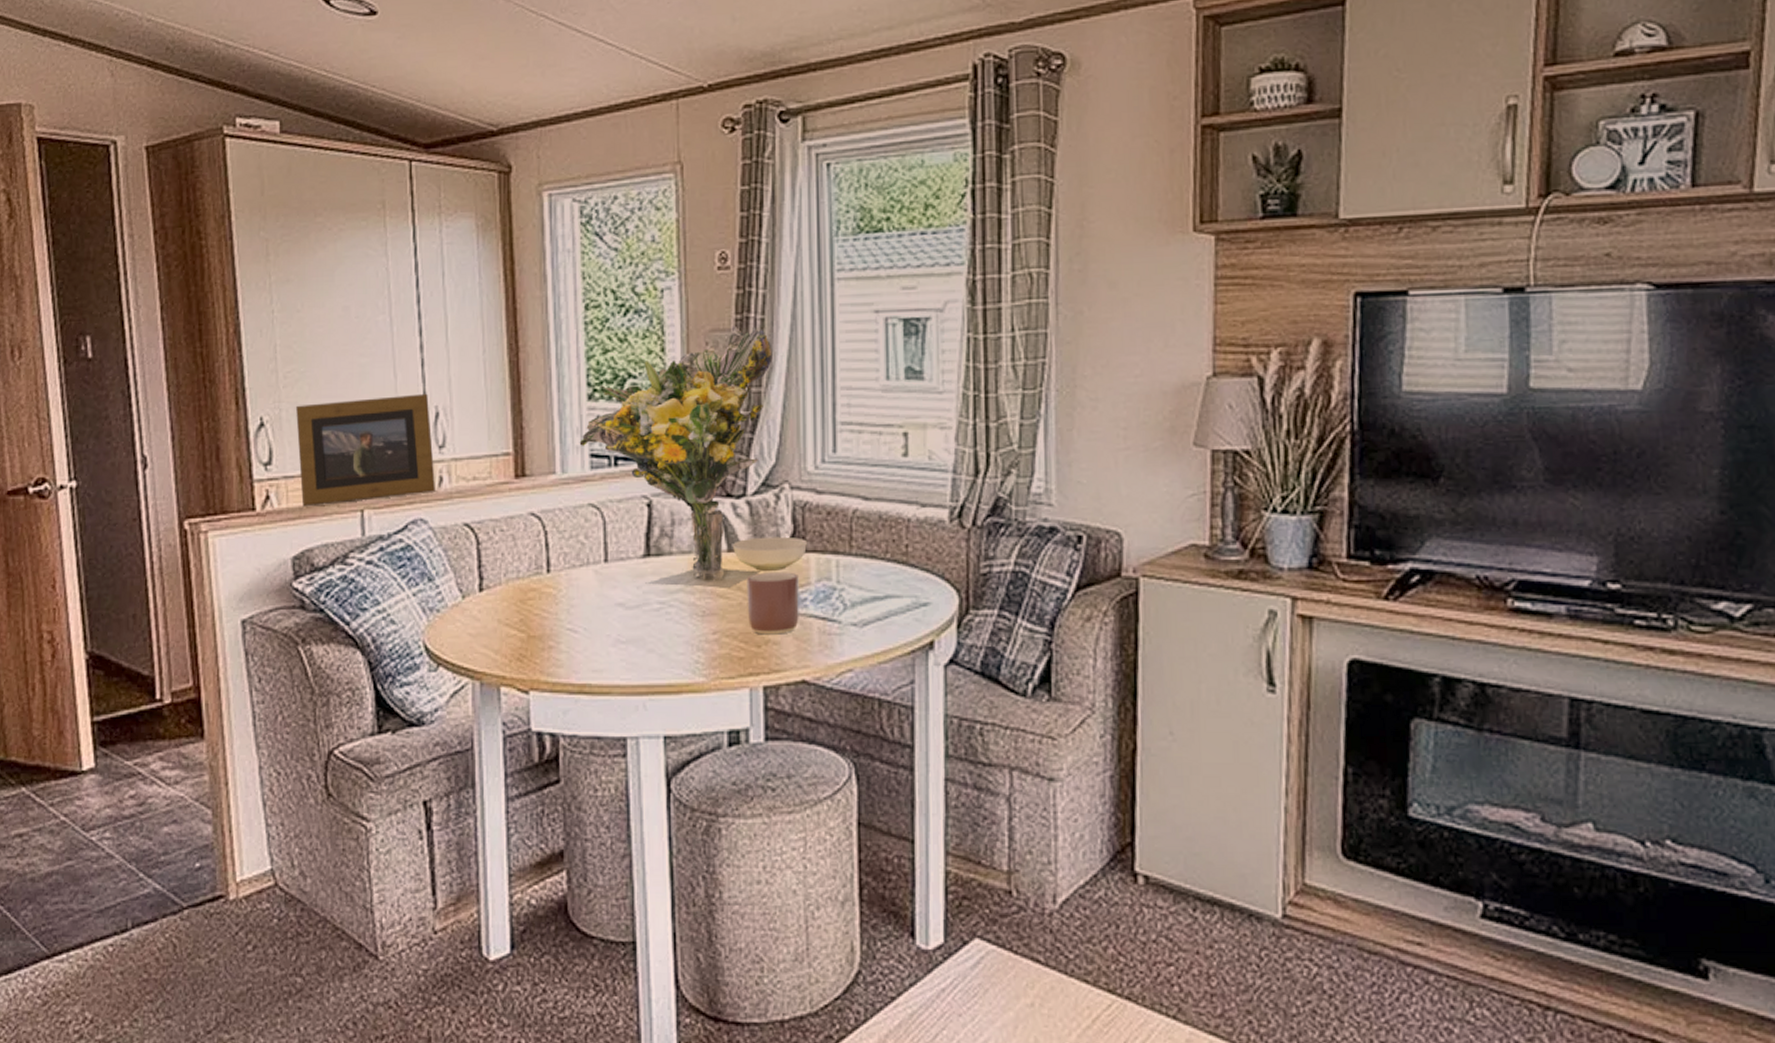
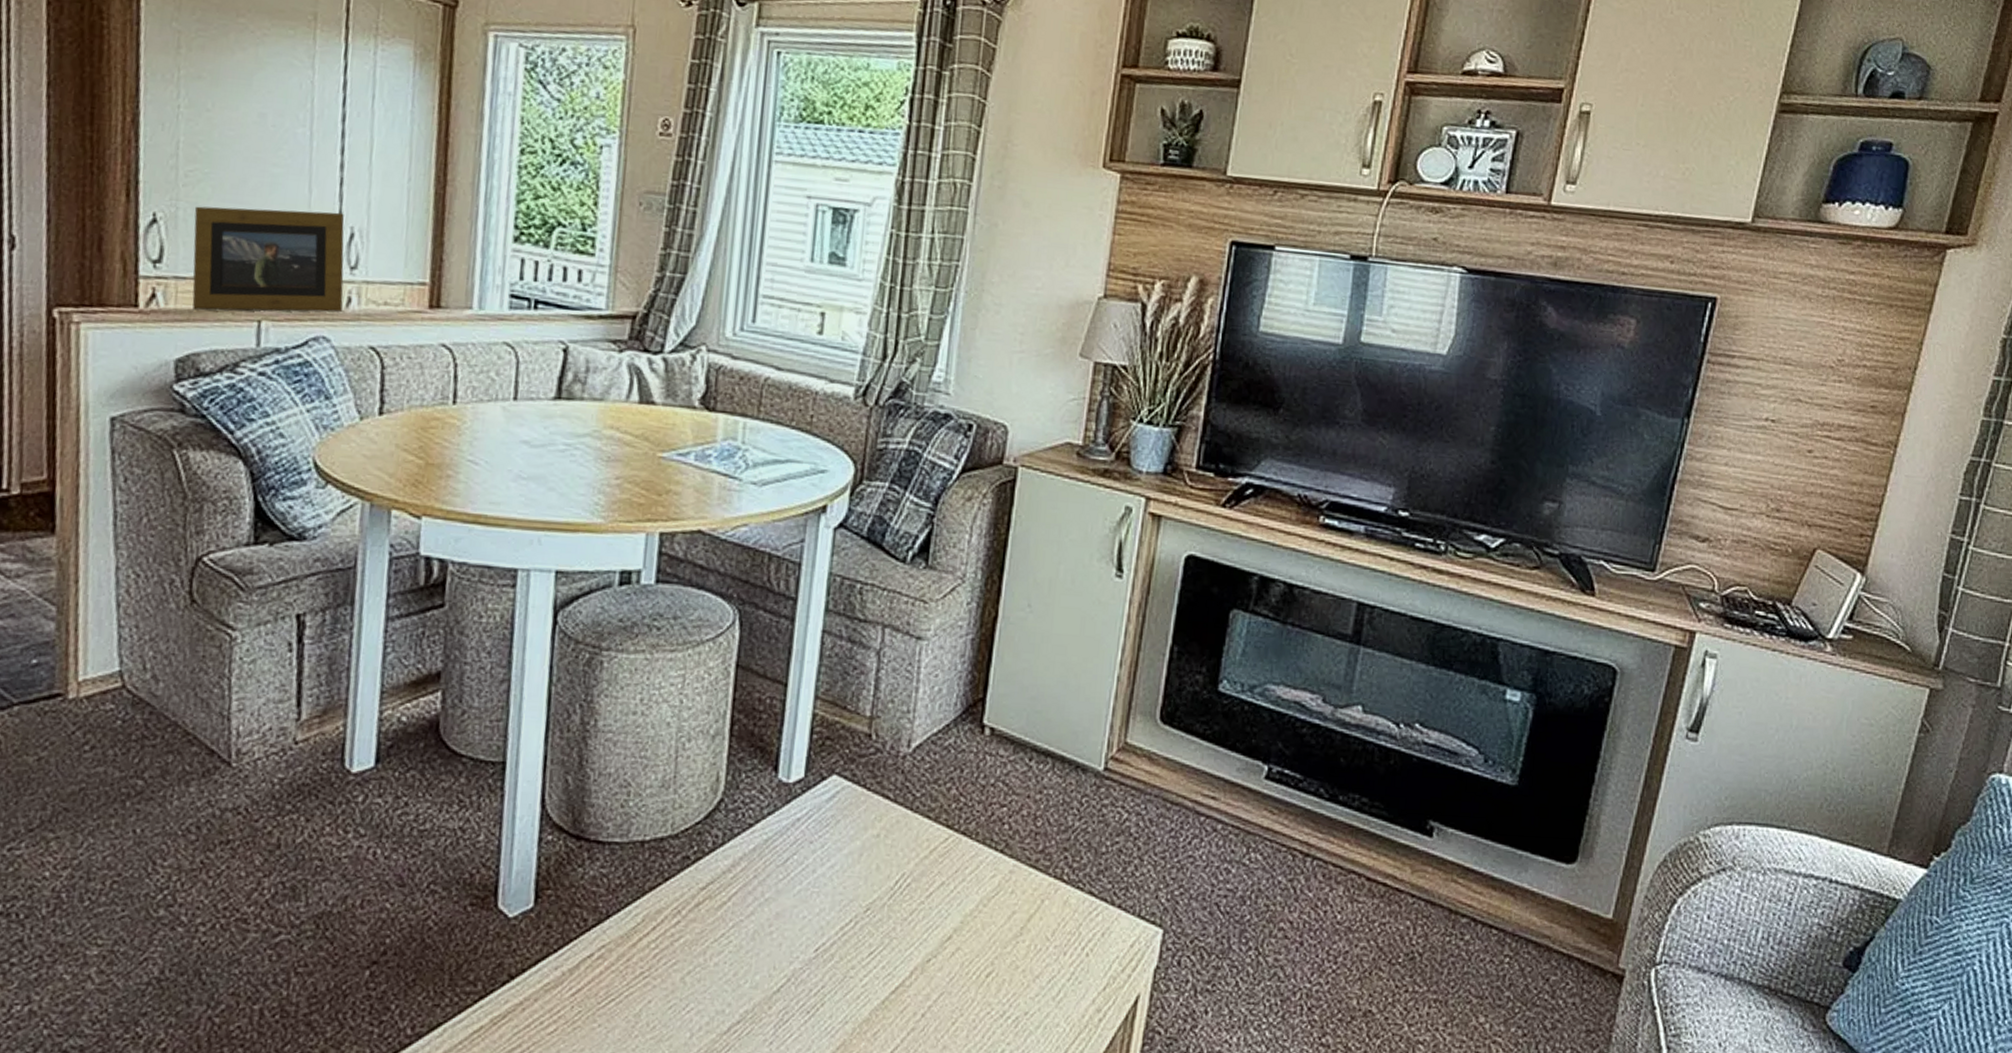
bouquet: present [579,325,773,588] -> none [500,190,705,438]
bowl: present [732,536,808,572] -> none [644,393,719,427]
mug: present [747,572,799,635] -> none [652,426,706,486]

